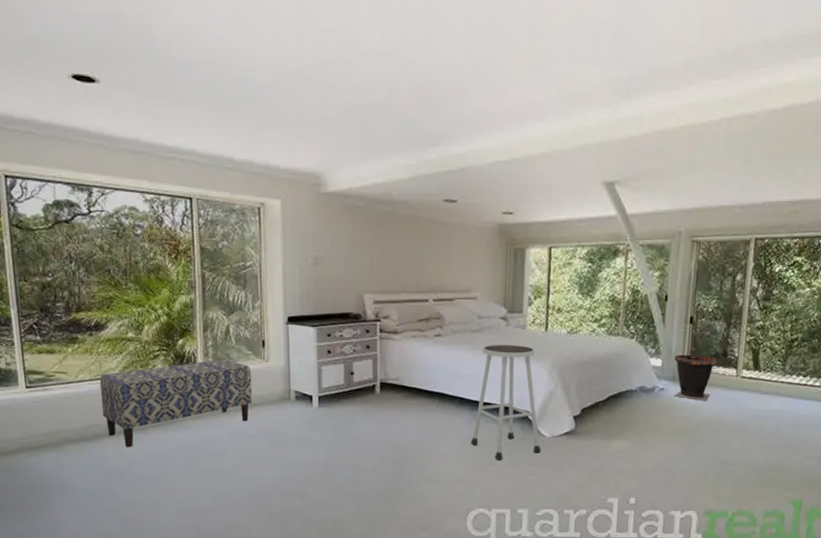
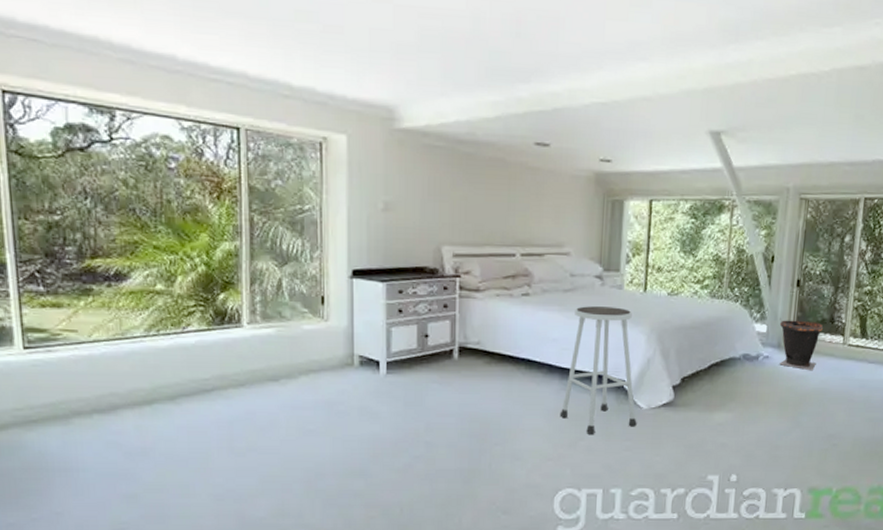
bench: present [99,359,253,448] -> none [119,318,308,421]

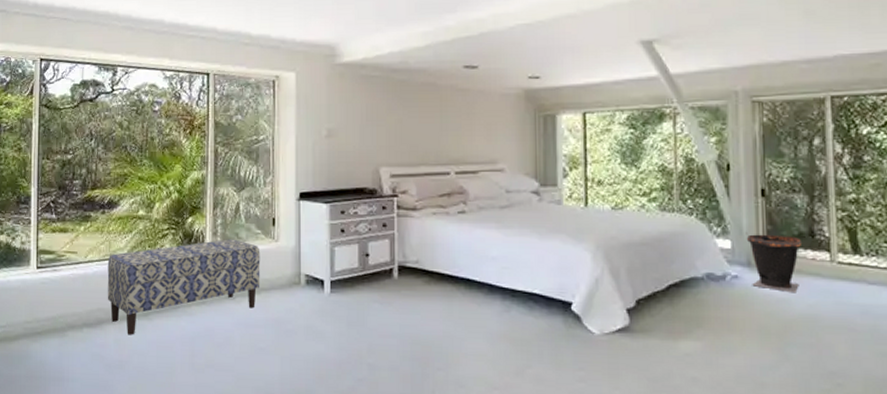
bench: none [119,318,308,421] -> present [107,239,260,335]
stool: present [559,306,637,434] -> none [503,223,590,362]

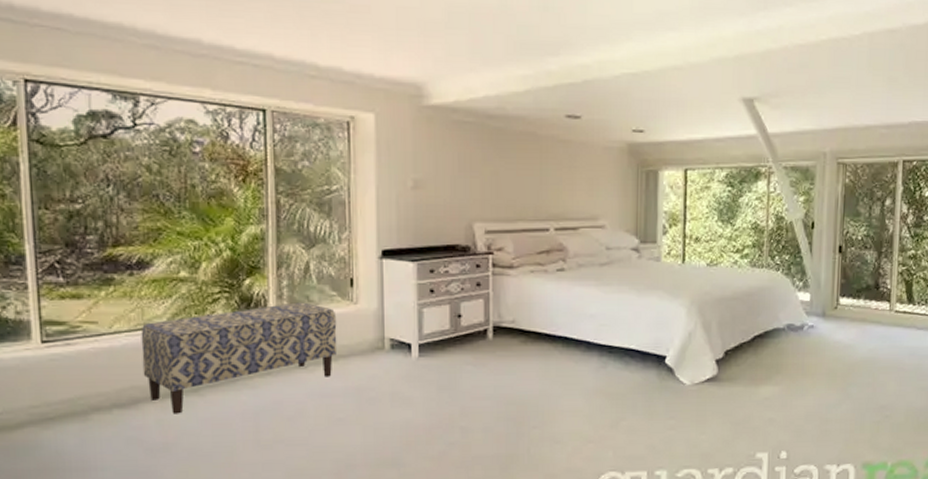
waste bin: present [746,233,803,294] -> none [823,286,869,340]

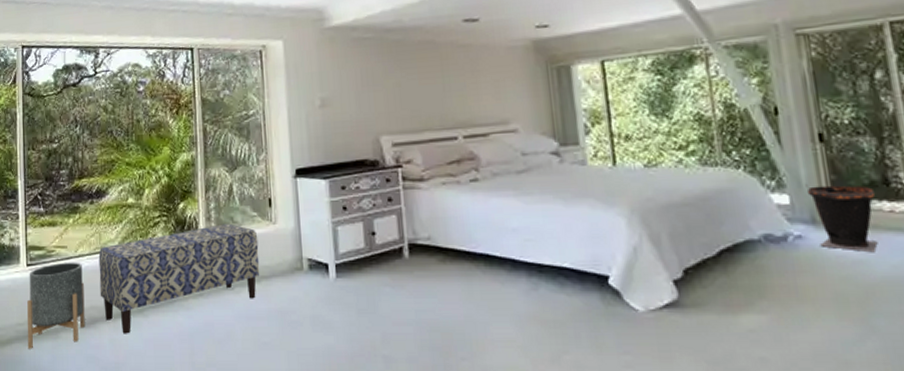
planter: none [43,339,124,433] -> present [26,262,85,349]
waste bin: none [823,286,869,340] -> present [805,185,878,253]

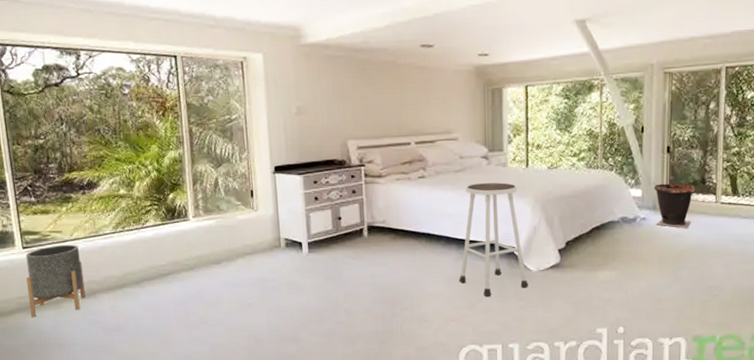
bench: present [98,223,260,334] -> none [94,211,244,302]
stool: none [533,186,635,346] -> present [459,182,528,296]

